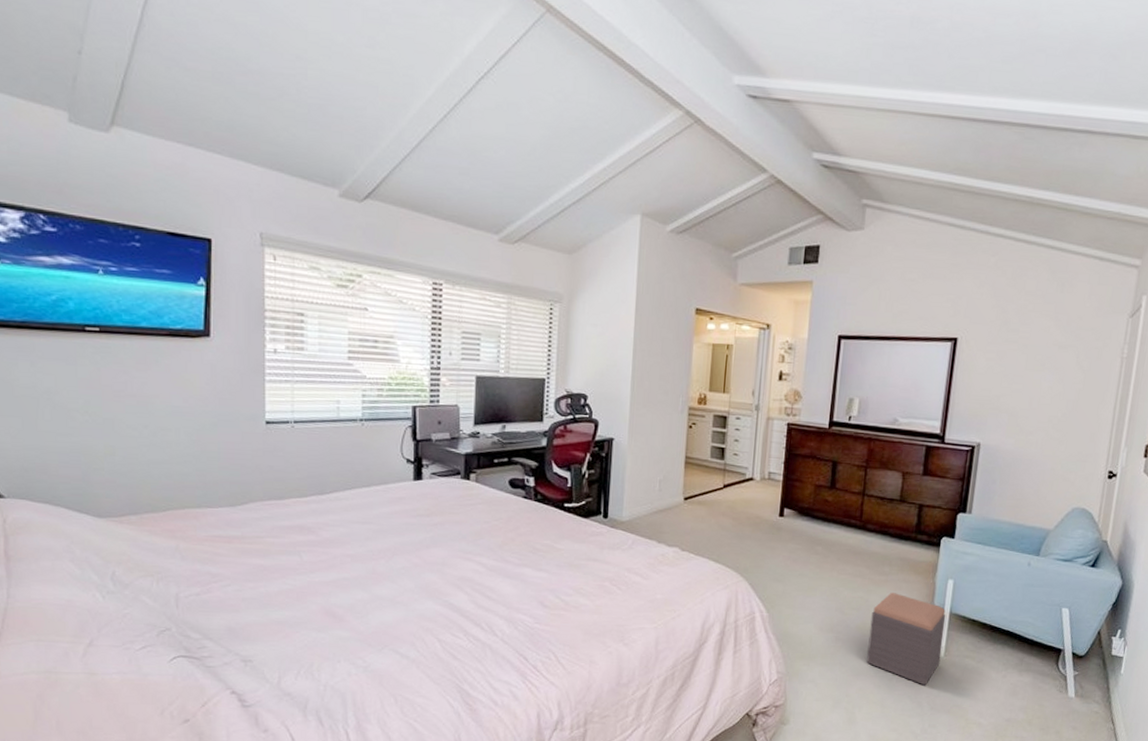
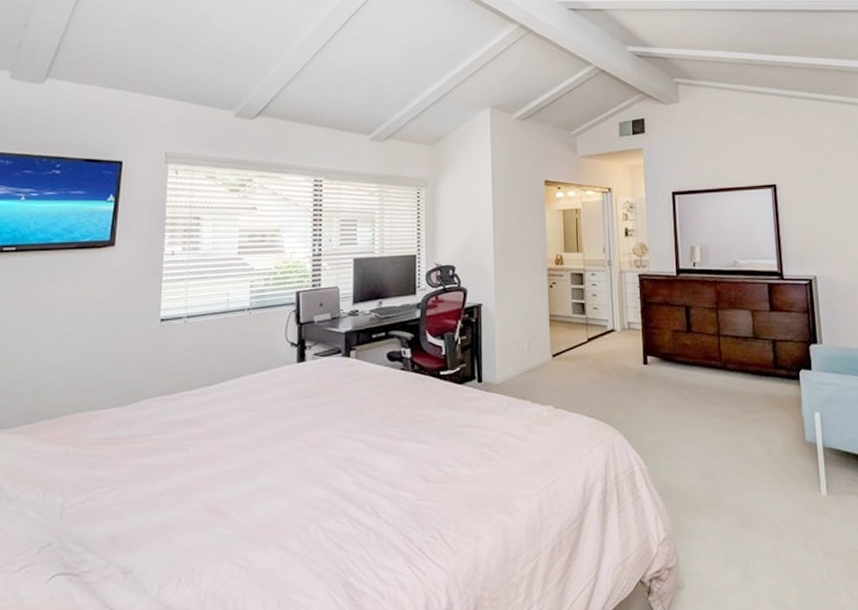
footstool: present [866,593,946,686] -> none [747,431,825,530]

